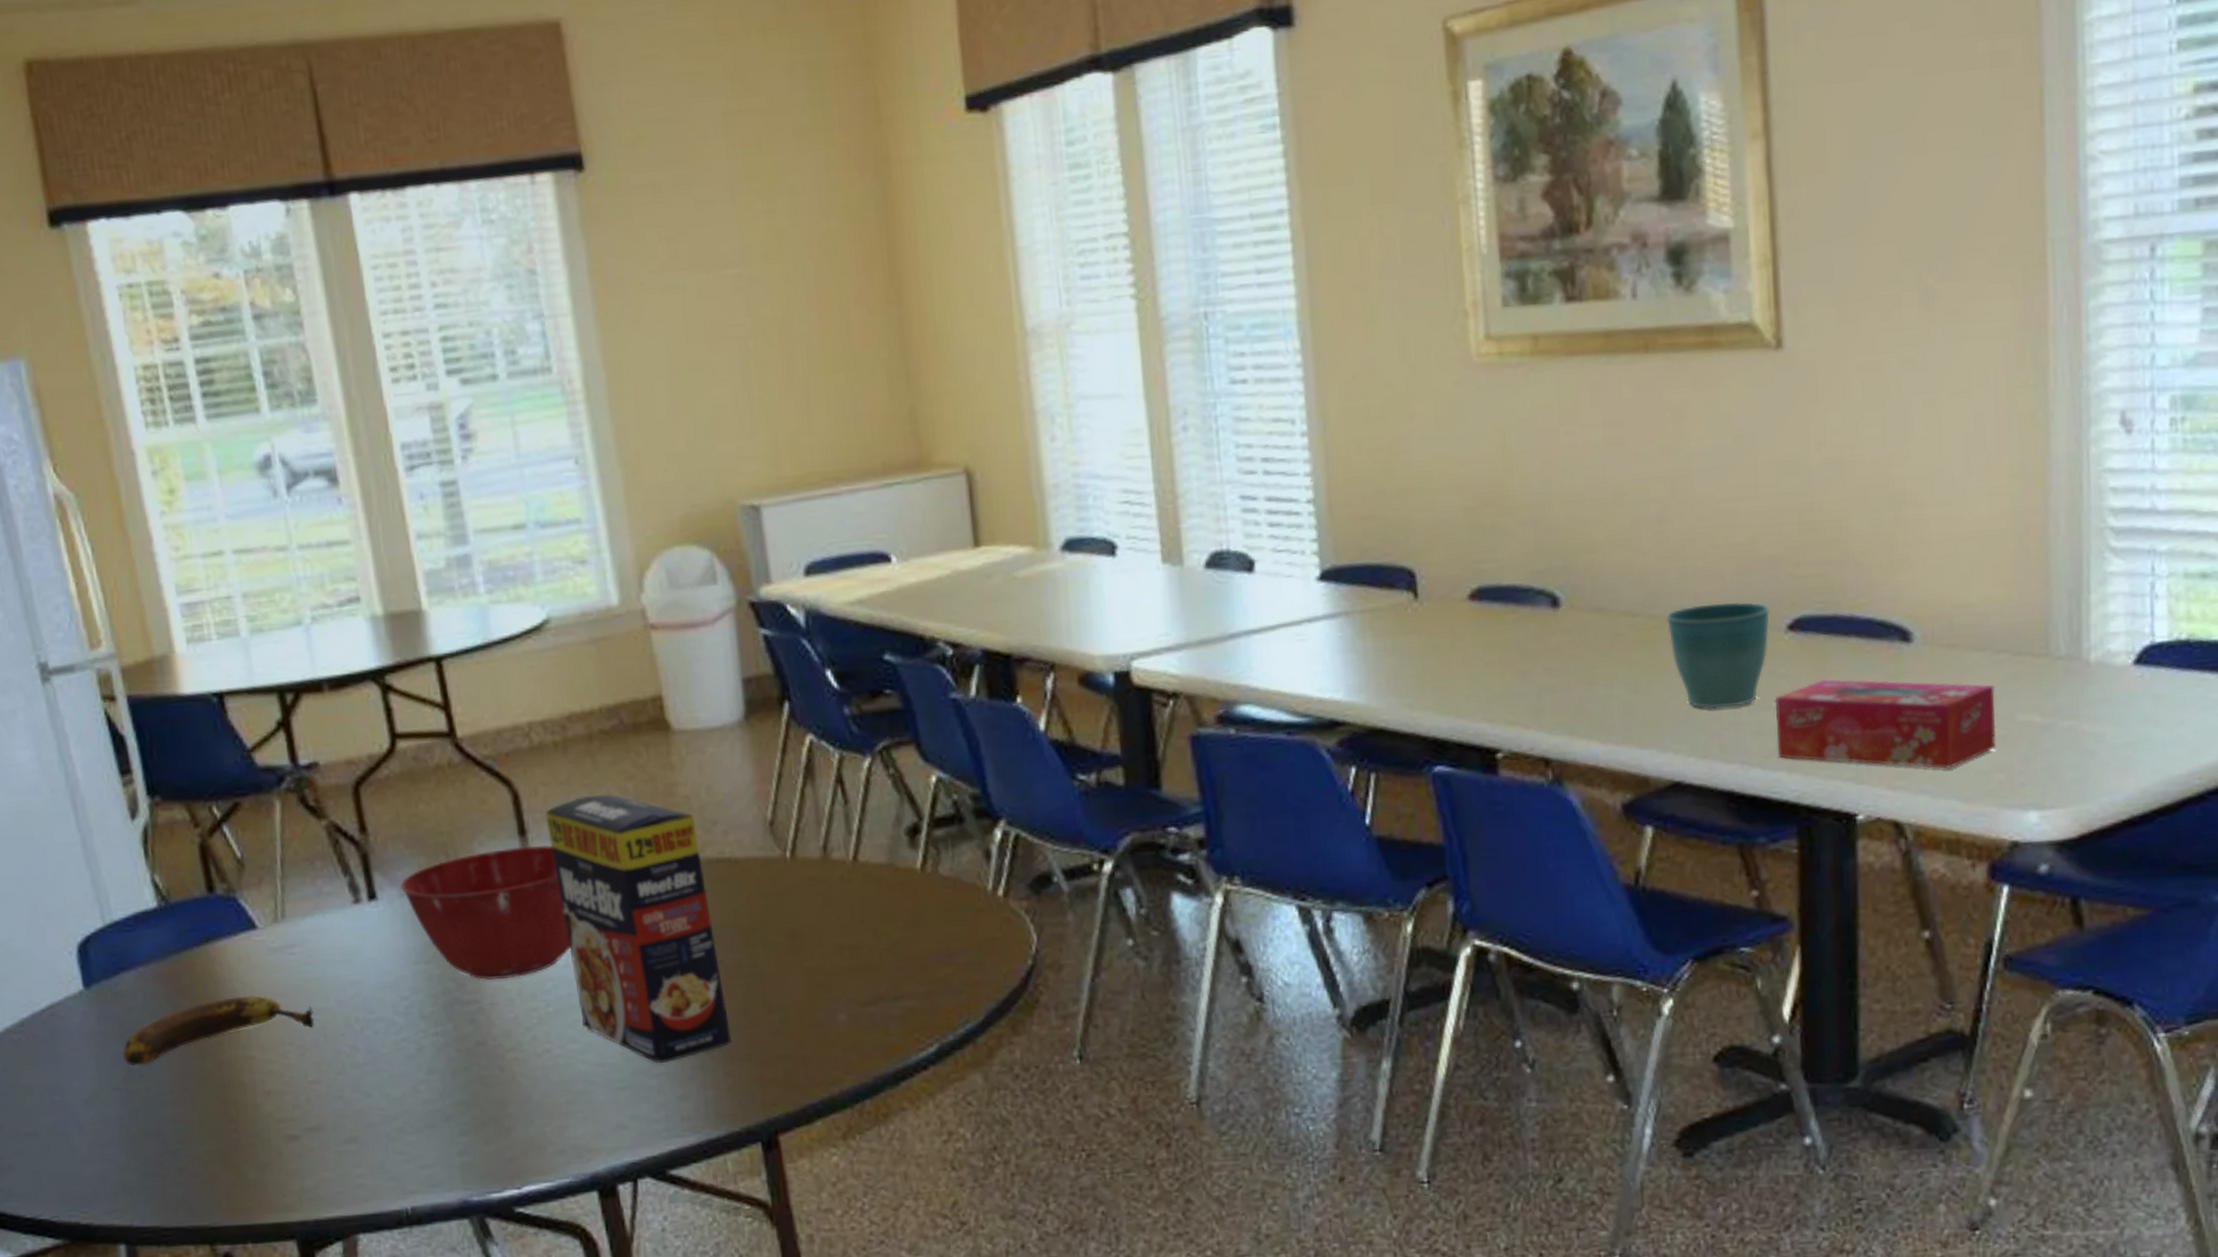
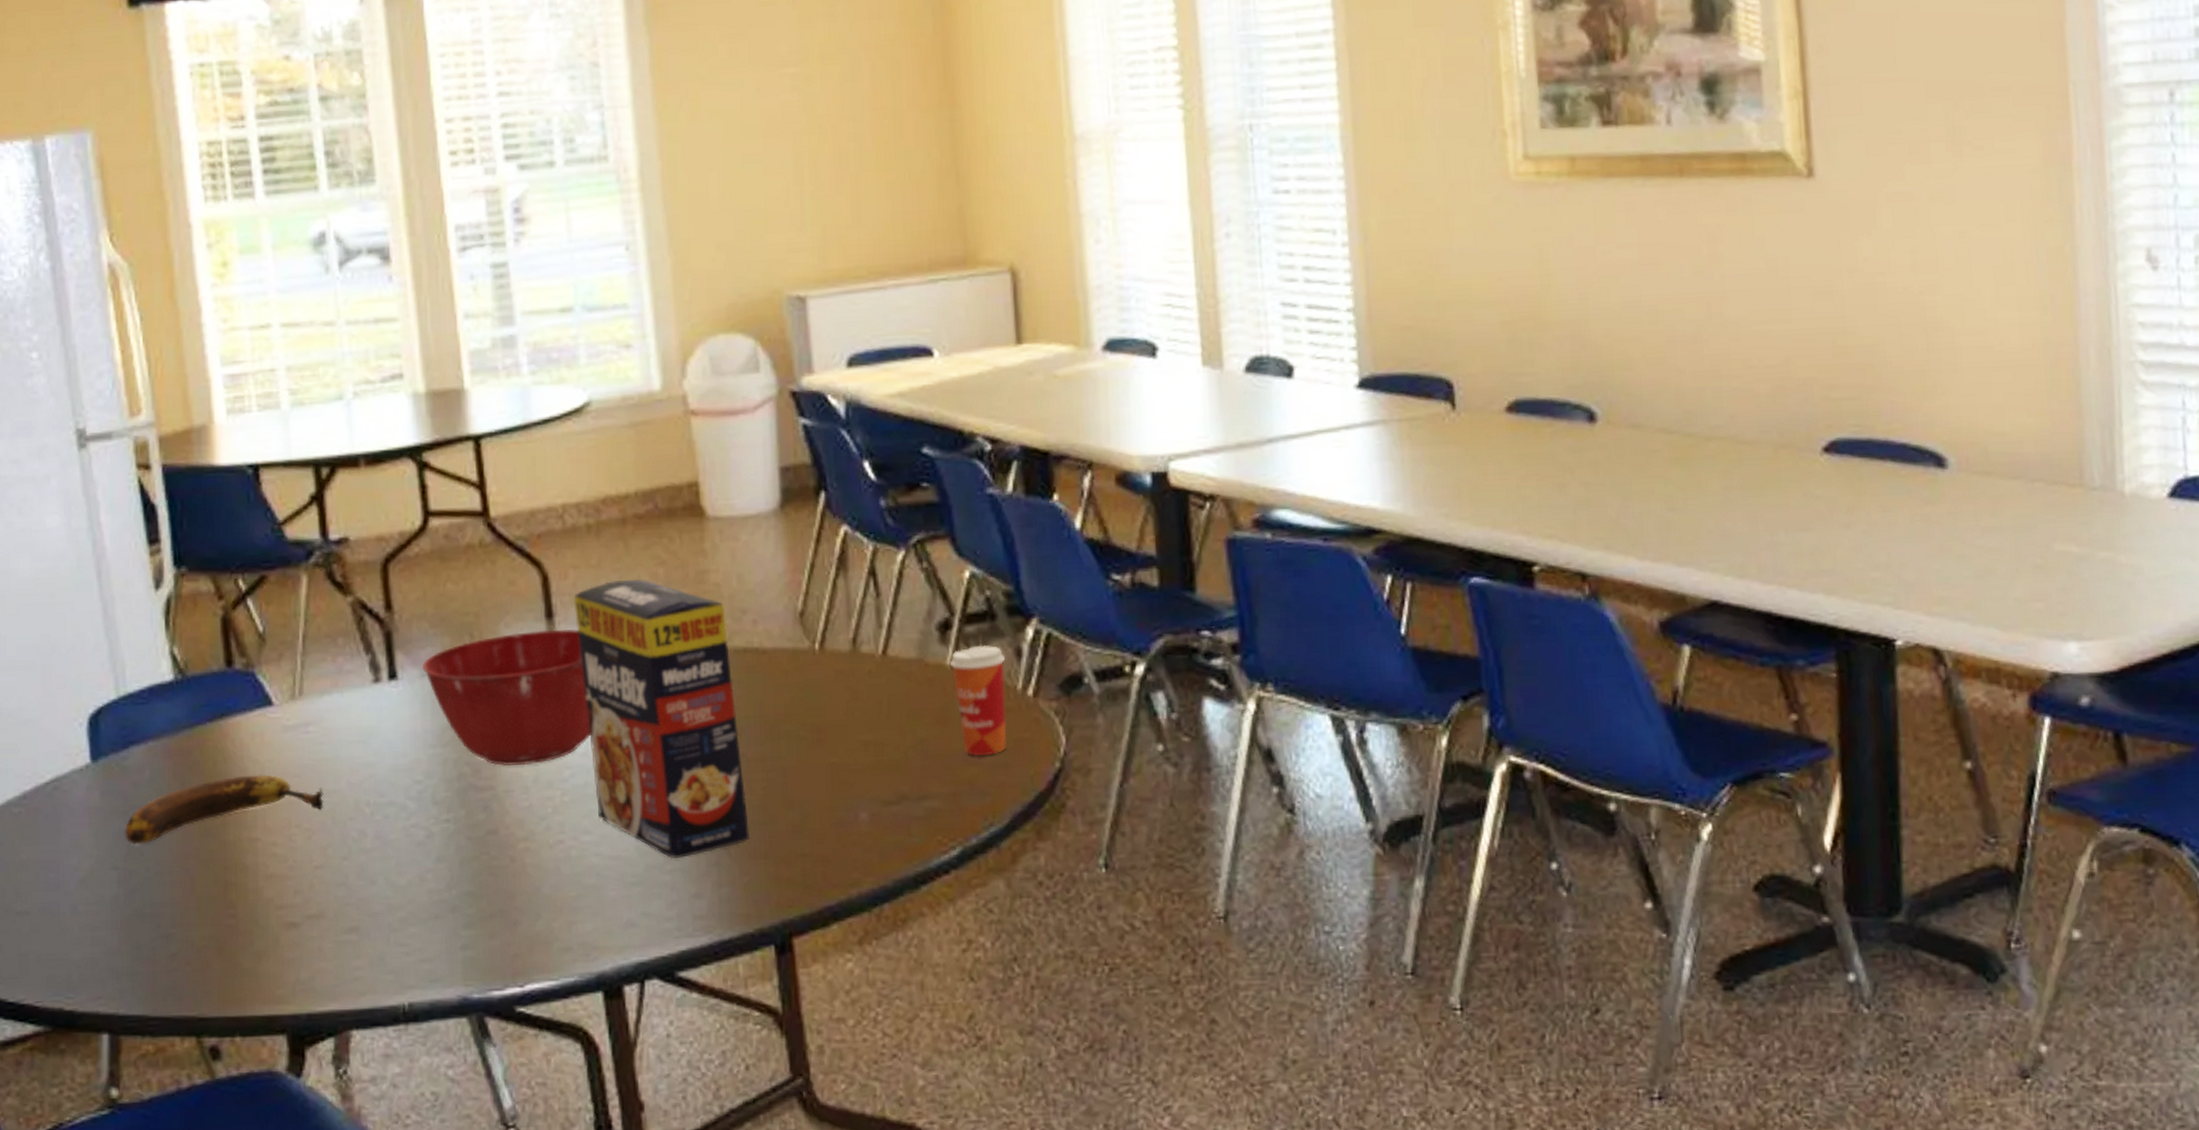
paper cup: none [919,848,979,957] -> present [949,645,1006,757]
flower pot: present [1666,601,1771,709] -> none [1702,422,1806,529]
tissue box: present [1775,679,1996,769] -> none [1811,503,2033,596]

